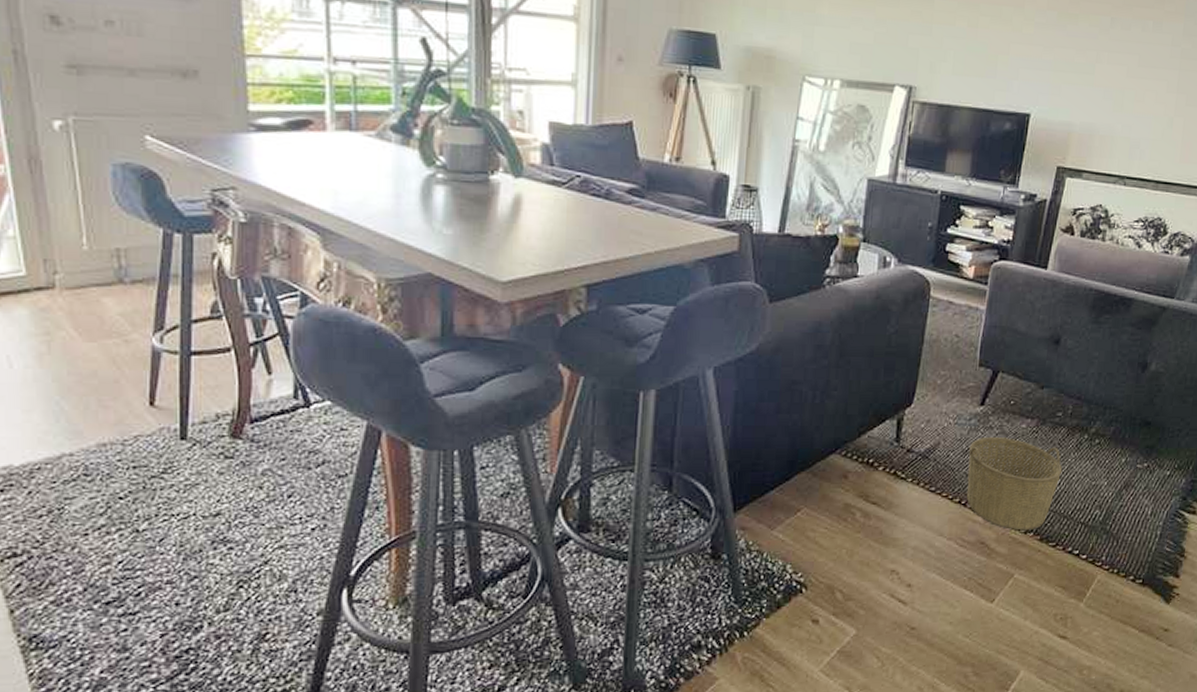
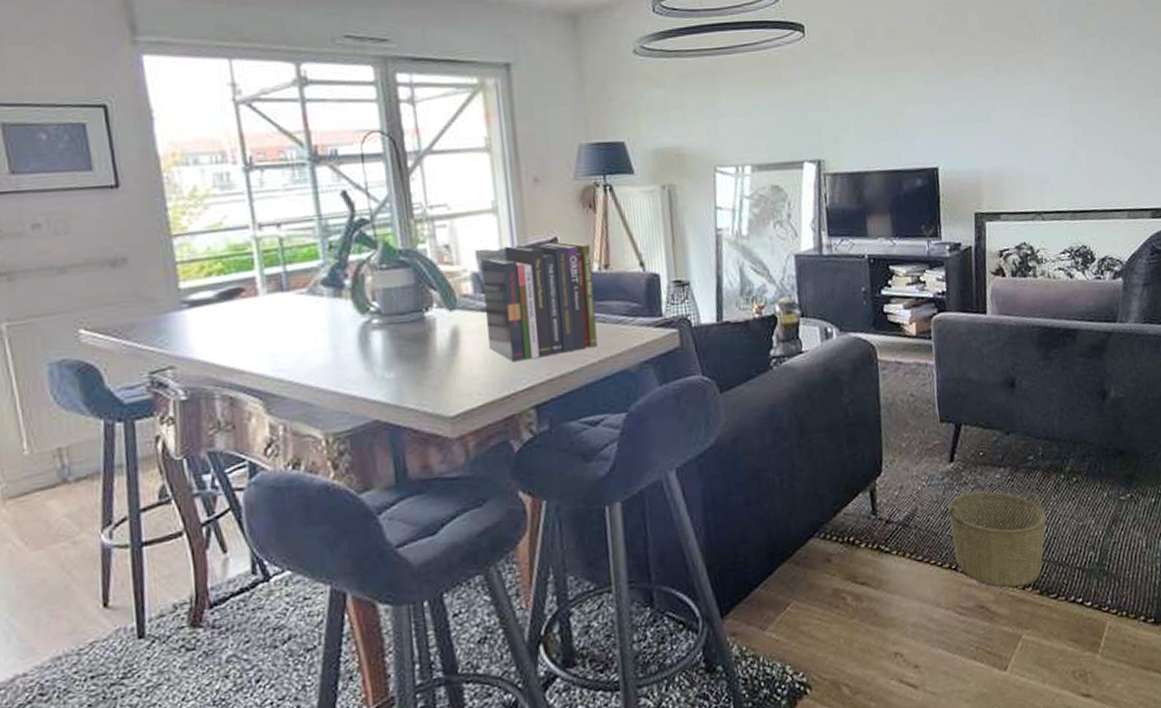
books: none [548,122,665,240] -> present [481,241,598,362]

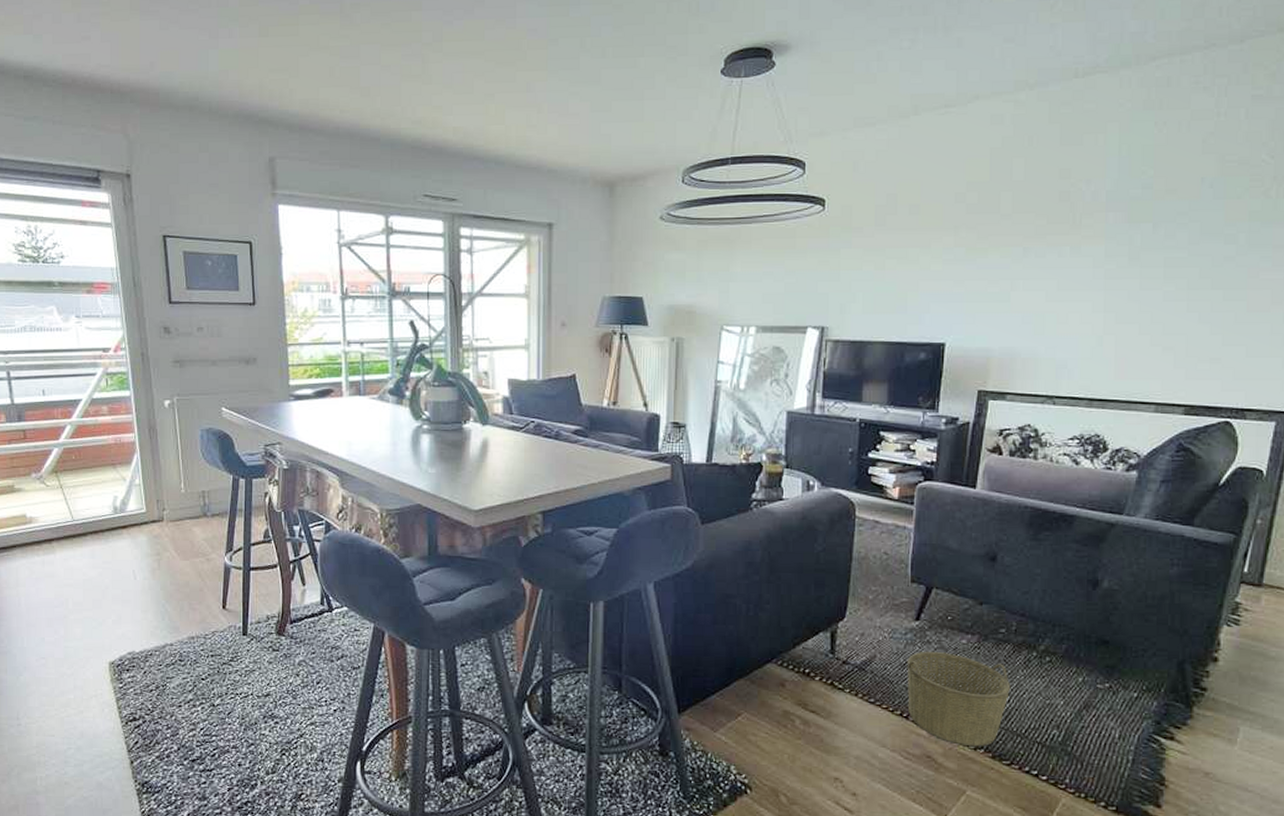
books: present [481,241,598,362] -> none [510,378,603,474]

